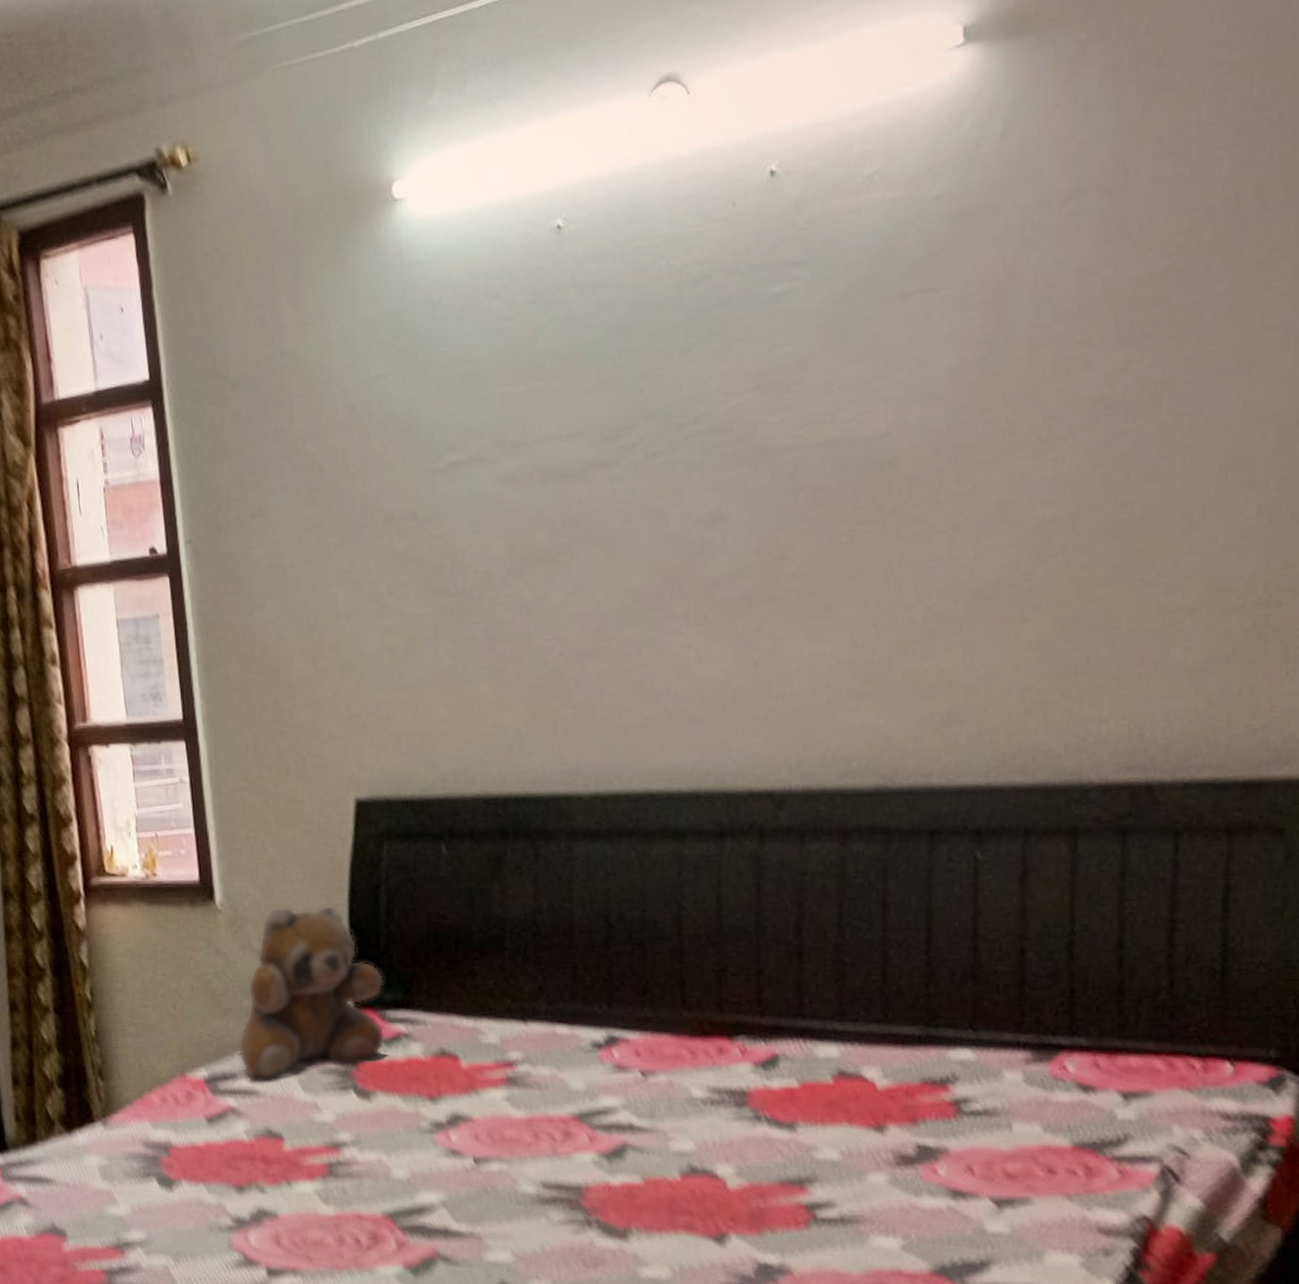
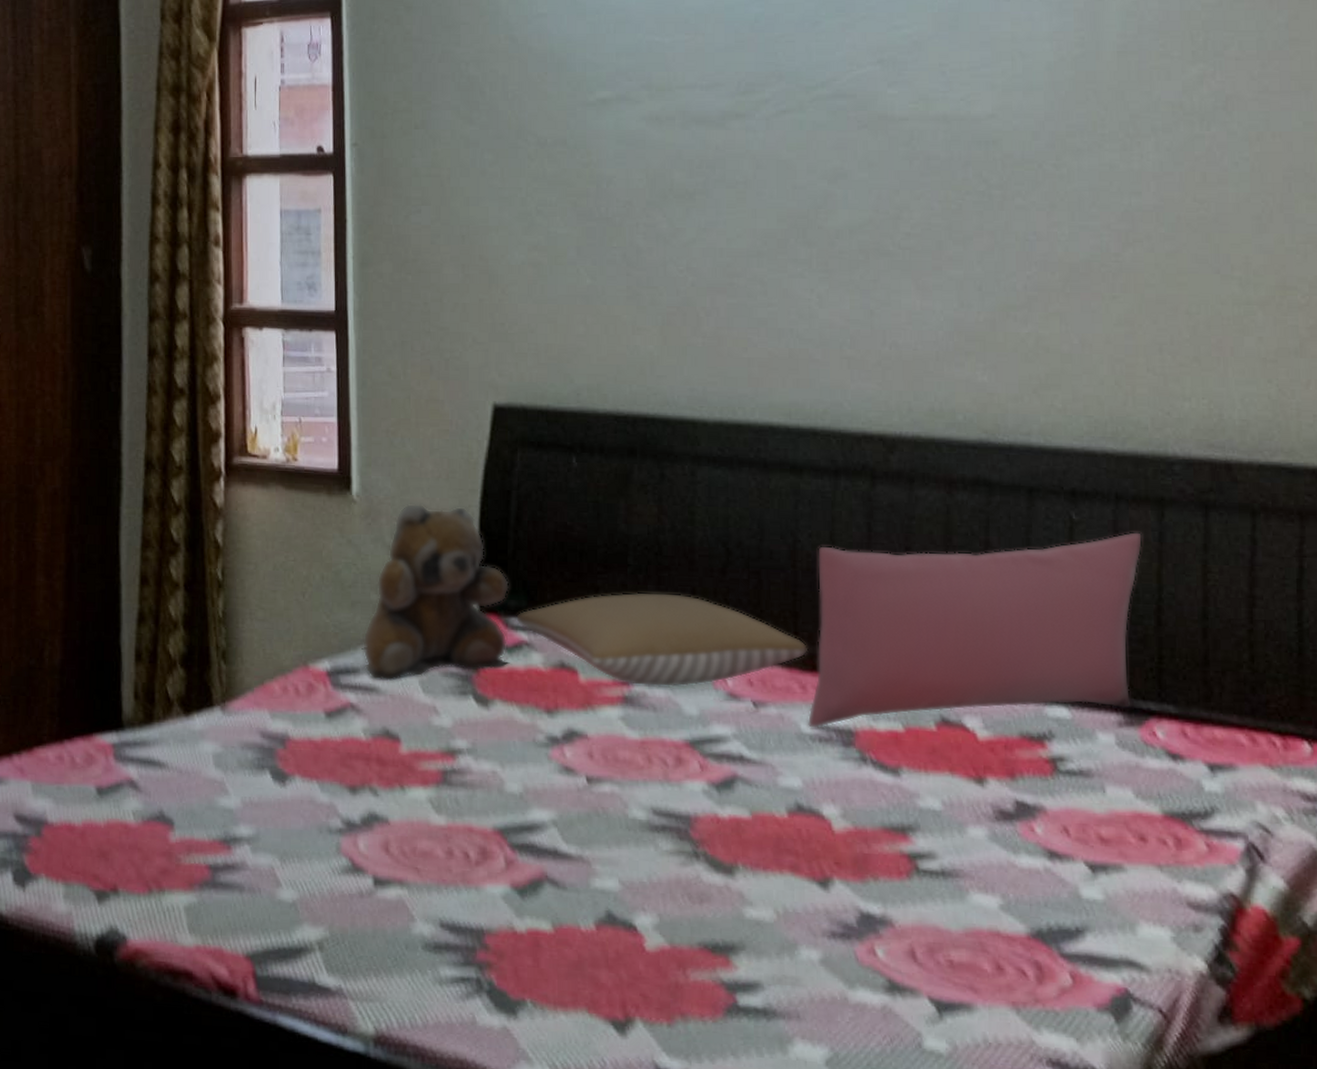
pillow: none [393,972,697,1066] -> present [516,592,809,687]
pillow: none [699,866,1053,1092] -> present [808,532,1142,728]

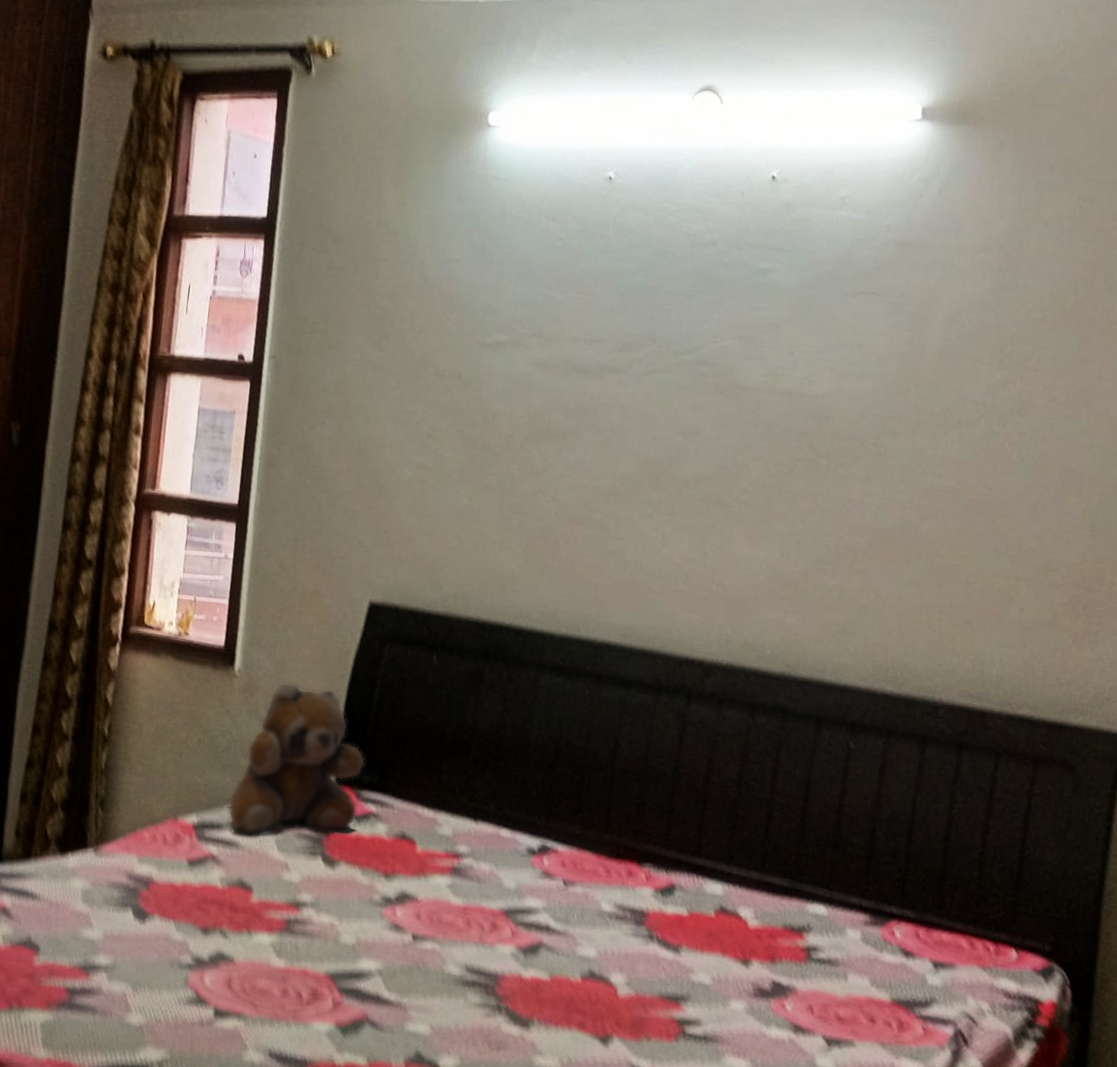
pillow: present [516,592,809,687] -> none [367,777,616,863]
pillow: present [808,532,1142,728] -> none [608,751,905,910]

